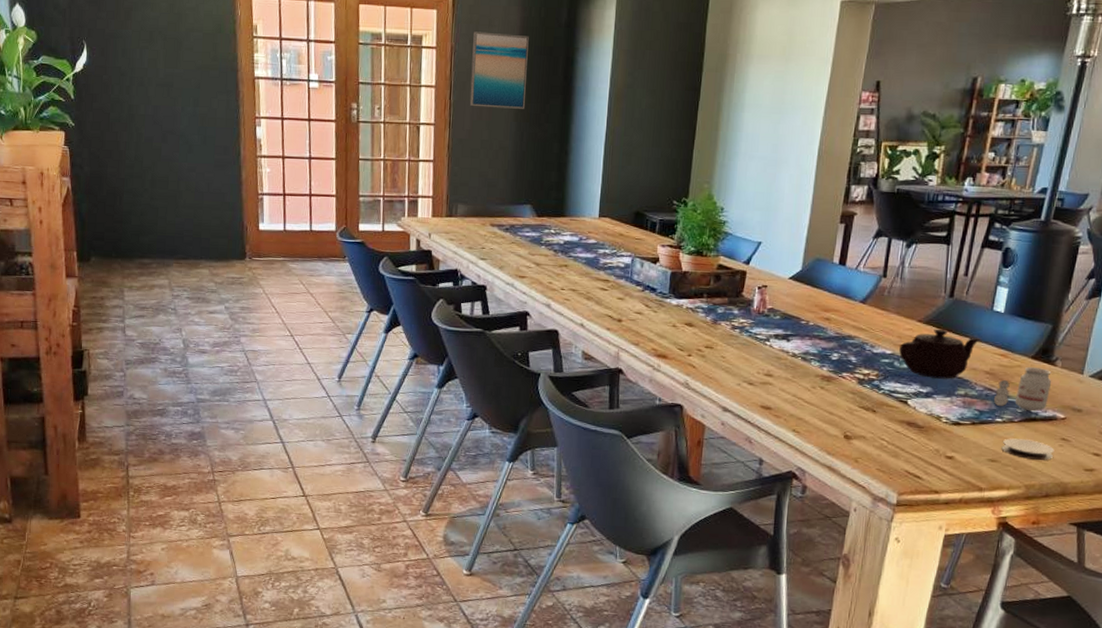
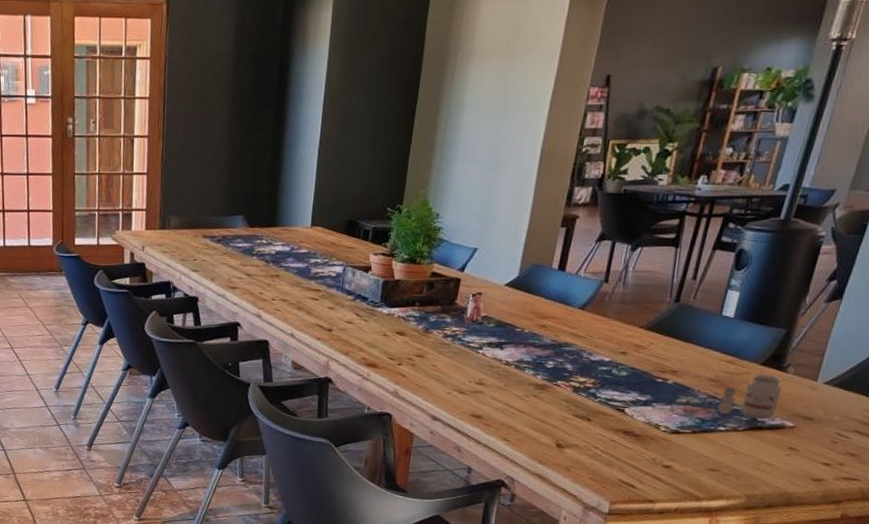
wall art: present [469,31,529,109] -> none [183,40,243,118]
teapot: present [899,328,981,379] -> none [618,335,707,387]
coaster: present [1001,438,1055,460] -> none [723,447,781,470]

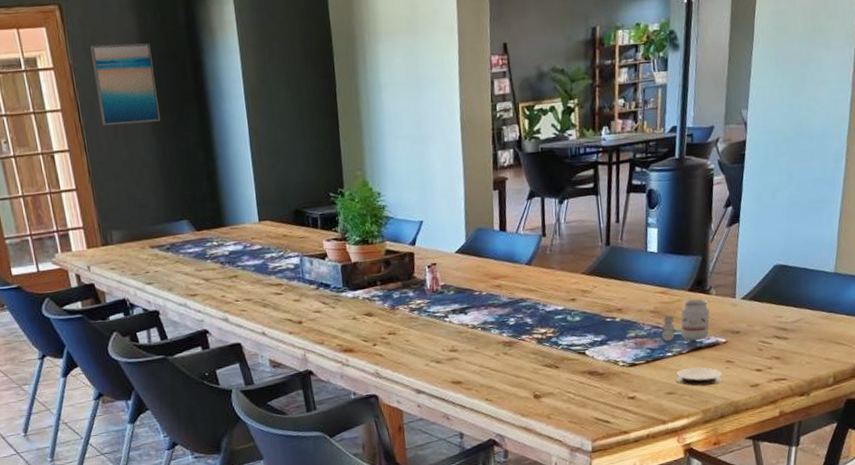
wall art: none [183,40,243,118] -> present [90,43,160,126]
coaster: none [723,447,781,470] -> present [676,367,723,386]

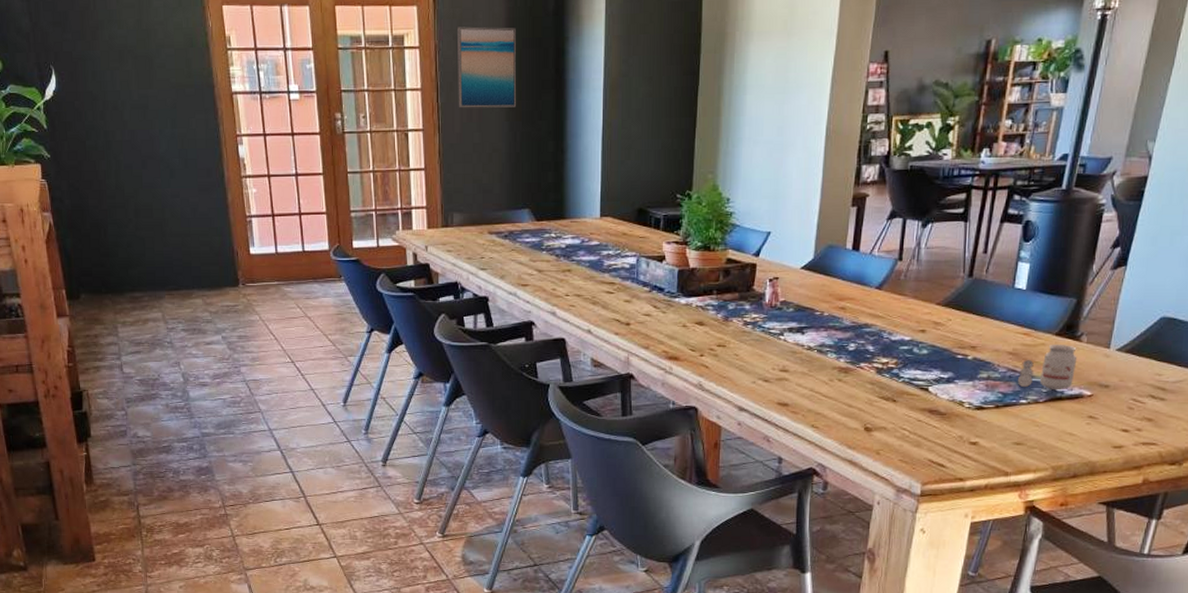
coaster: present [676,367,723,386] -> none [1027,419,1082,440]

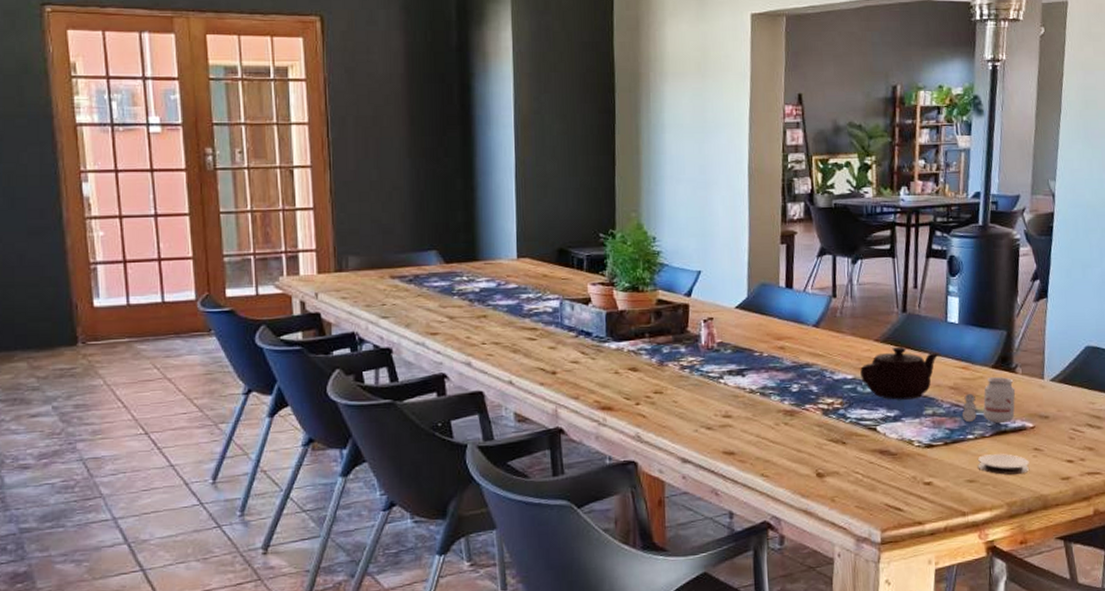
wall art: present [458,26,516,108] -> none [350,60,418,144]
teapot: none [918,311,1003,363] -> present [860,346,940,400]
coaster: none [1027,419,1082,440] -> present [977,454,1030,475]

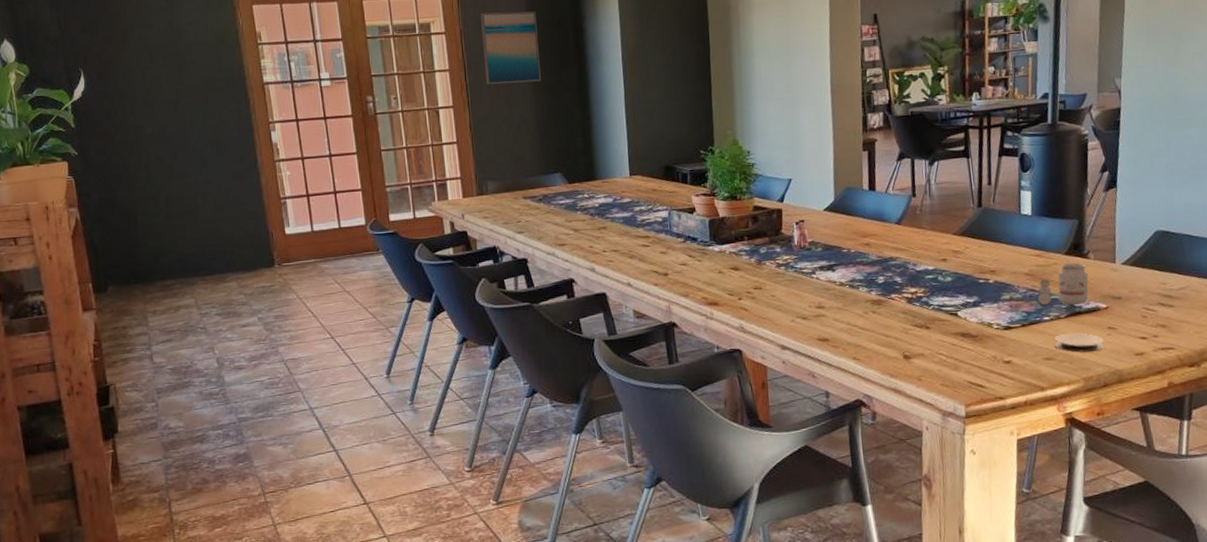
wall art: none [350,60,418,144] -> present [481,11,541,85]
teapot: present [860,346,940,400] -> none [940,238,1015,288]

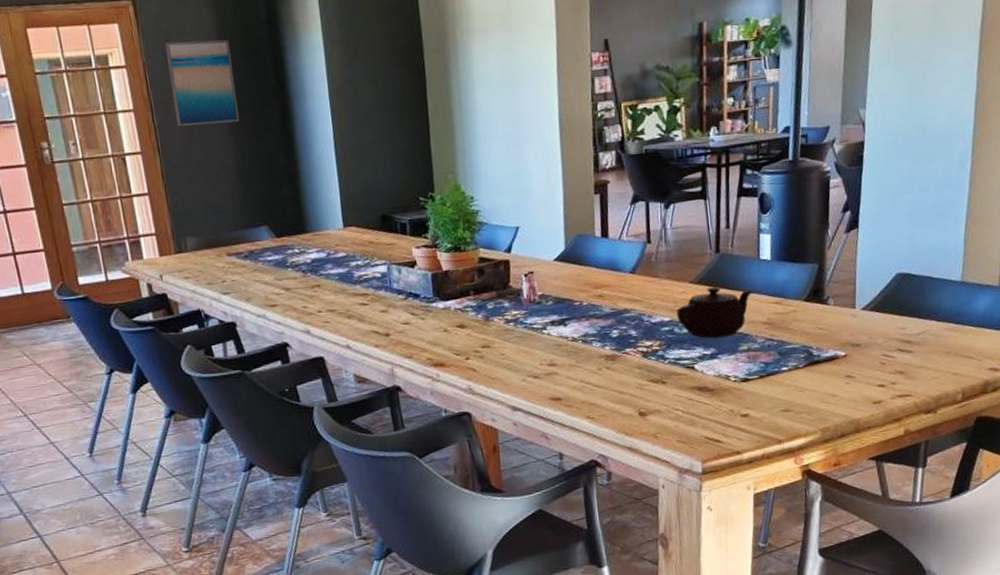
teapot: none [940,238,1015,288] -> present [677,286,754,339]
candle: present [1037,262,1089,306] -> none [775,309,828,356]
coaster: present [1054,333,1105,352] -> none [792,382,842,403]

